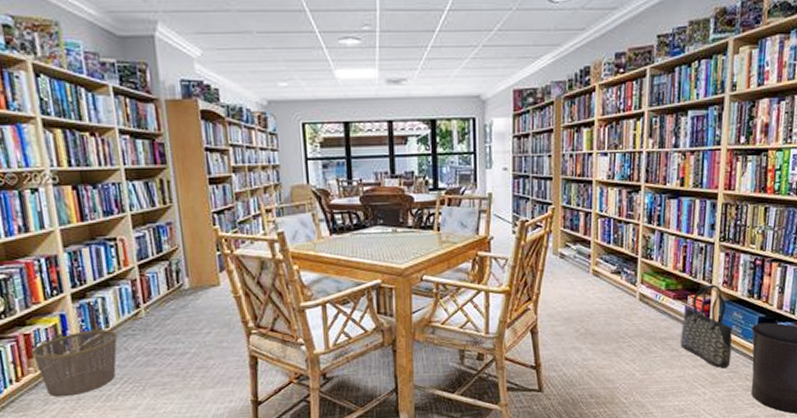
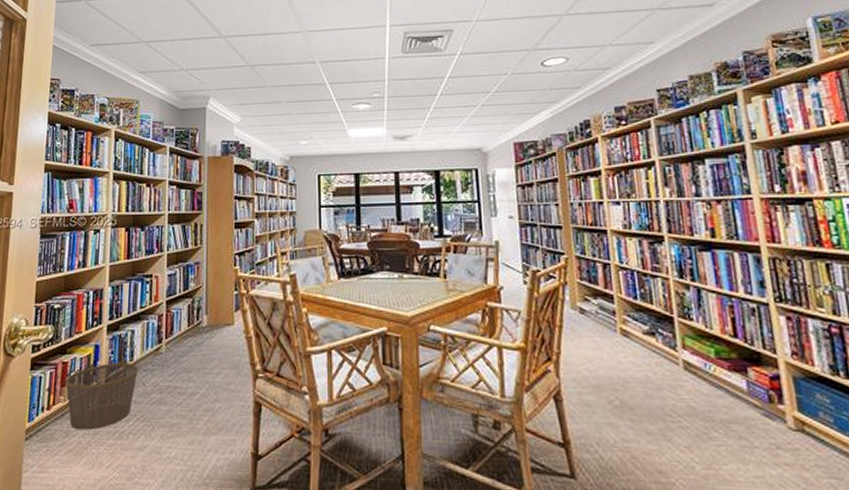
tote bag: present [680,284,733,369] -> none [746,355,829,472]

